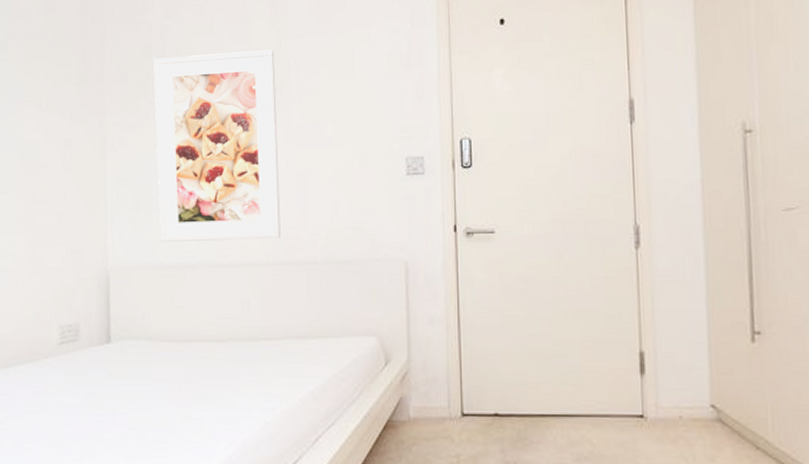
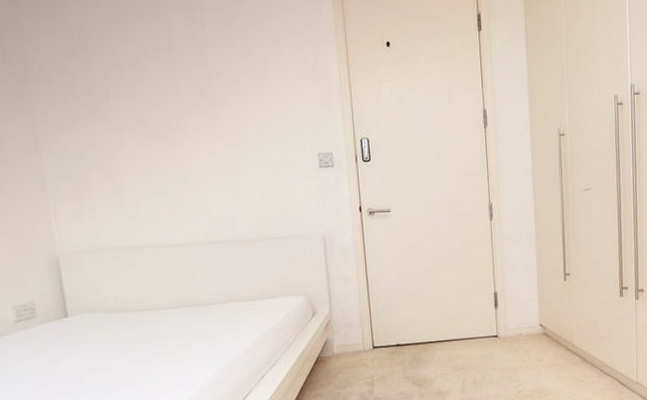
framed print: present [153,49,281,242] -> none [78,58,217,228]

